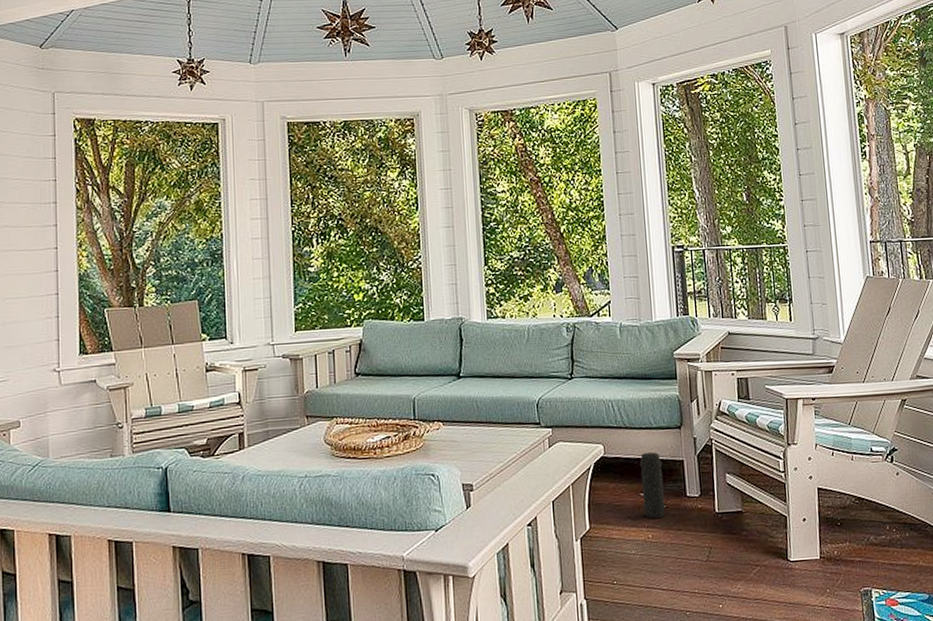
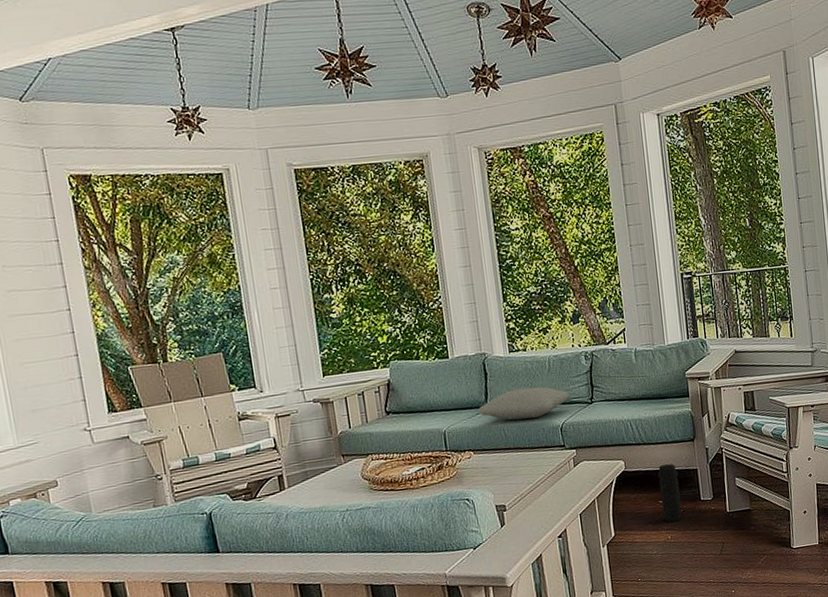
cushion: none [451,357,549,392] -> present [478,387,570,421]

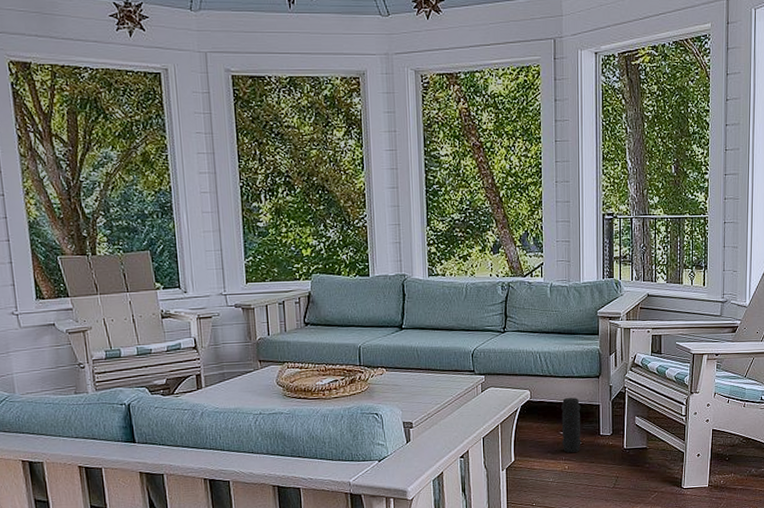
cushion: present [478,387,570,421] -> none [394,312,484,342]

